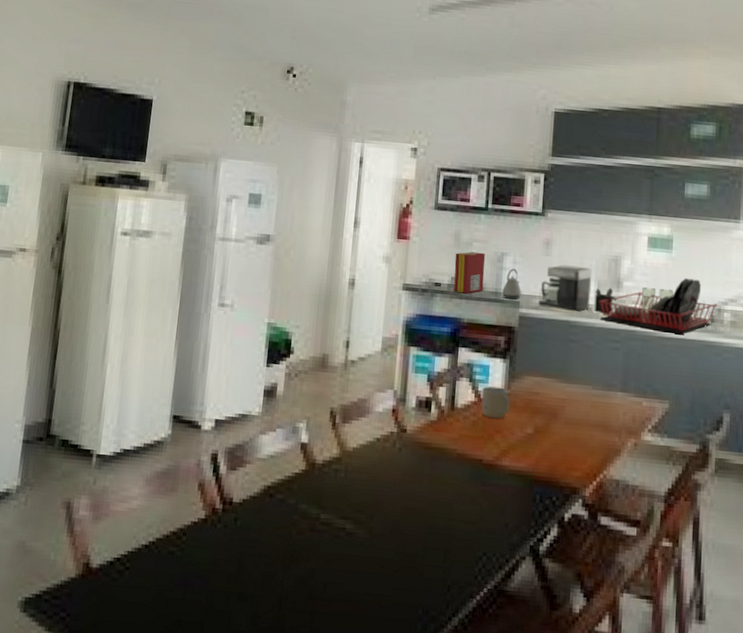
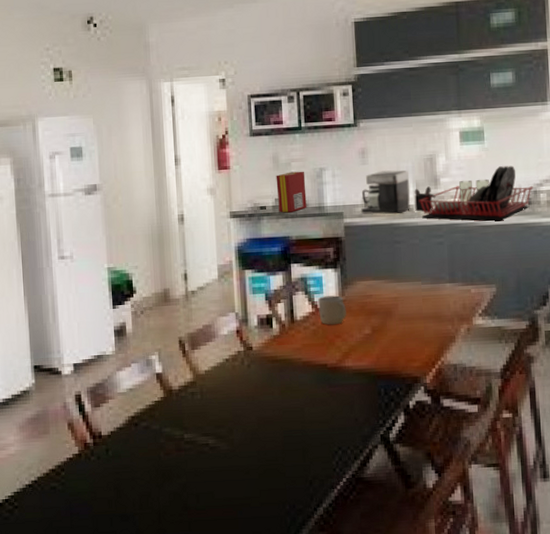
kettle: present [502,268,521,300] -> none [325,182,344,212]

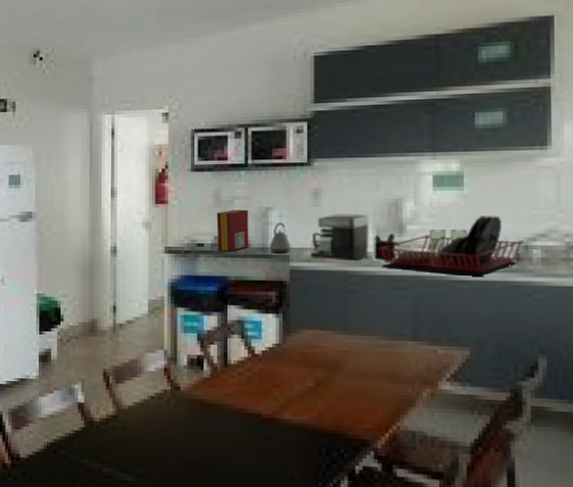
mug: present [317,295,346,325] -> none [254,342,287,374]
kettle: none [325,182,344,212] -> present [270,222,290,254]

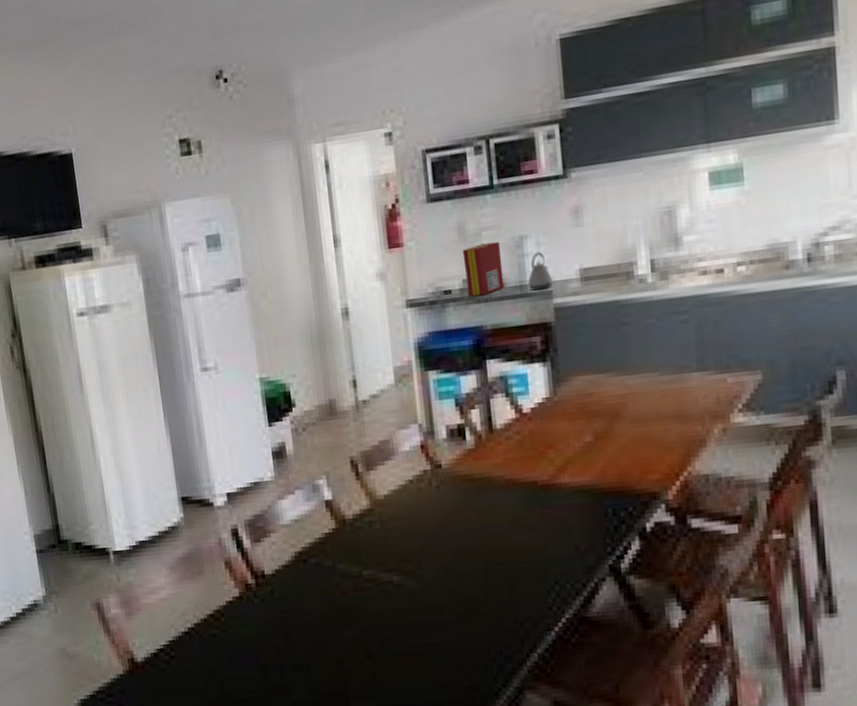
coffee maker: present [310,214,368,262] -> none [575,229,642,291]
dish rack: present [374,216,524,277] -> none [647,211,814,291]

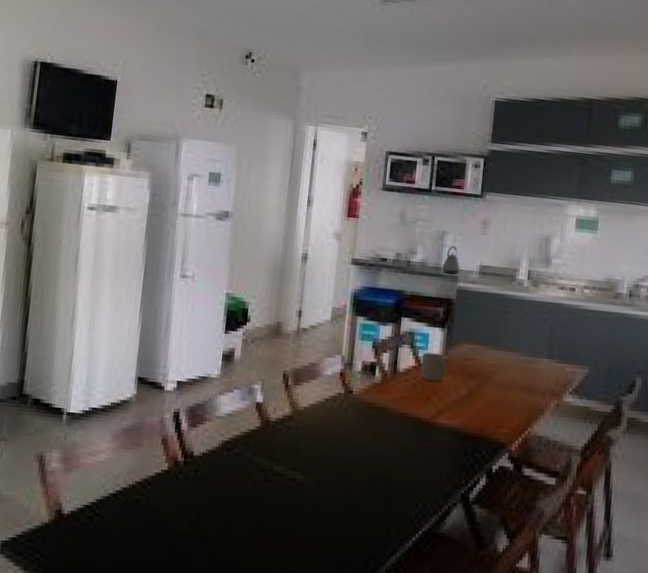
cereal box: present [462,241,505,297] -> none [398,230,429,269]
mug: none [522,396,560,434] -> present [420,352,447,382]

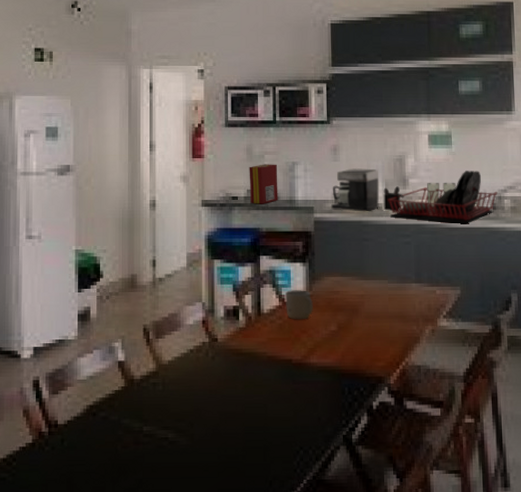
cereal box: none [398,230,429,269] -> present [249,164,278,204]
kettle: present [442,246,460,275] -> none [296,176,314,205]
coffee maker: none [475,243,524,287] -> present [331,168,379,212]
dish rack: none [525,257,636,308] -> present [383,171,498,224]

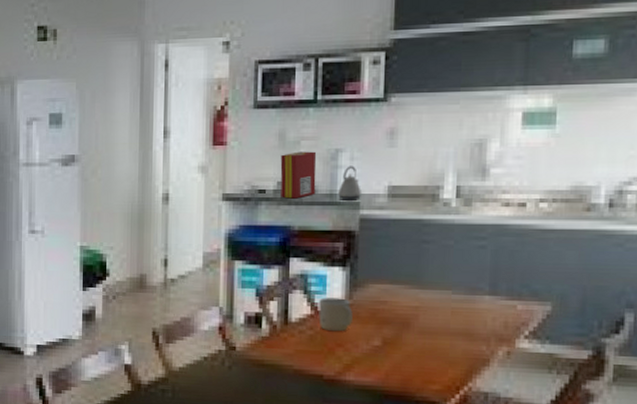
kettle: none [296,176,314,205] -> present [338,166,361,200]
coffee maker: present [331,168,379,212] -> none [383,156,448,209]
dish rack: present [383,171,498,224] -> none [452,157,618,225]

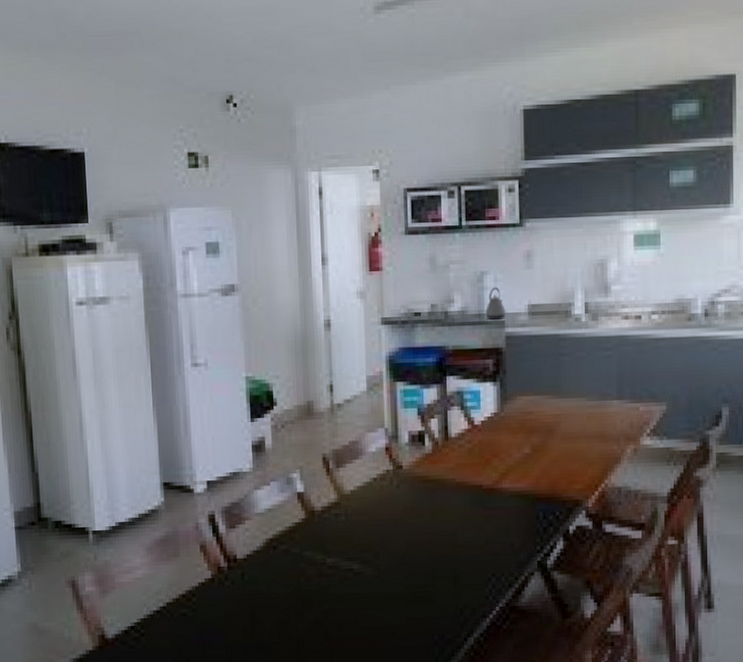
cereal box: present [280,151,317,199] -> none [432,274,466,320]
mug: present [317,297,353,332] -> none [474,411,505,444]

